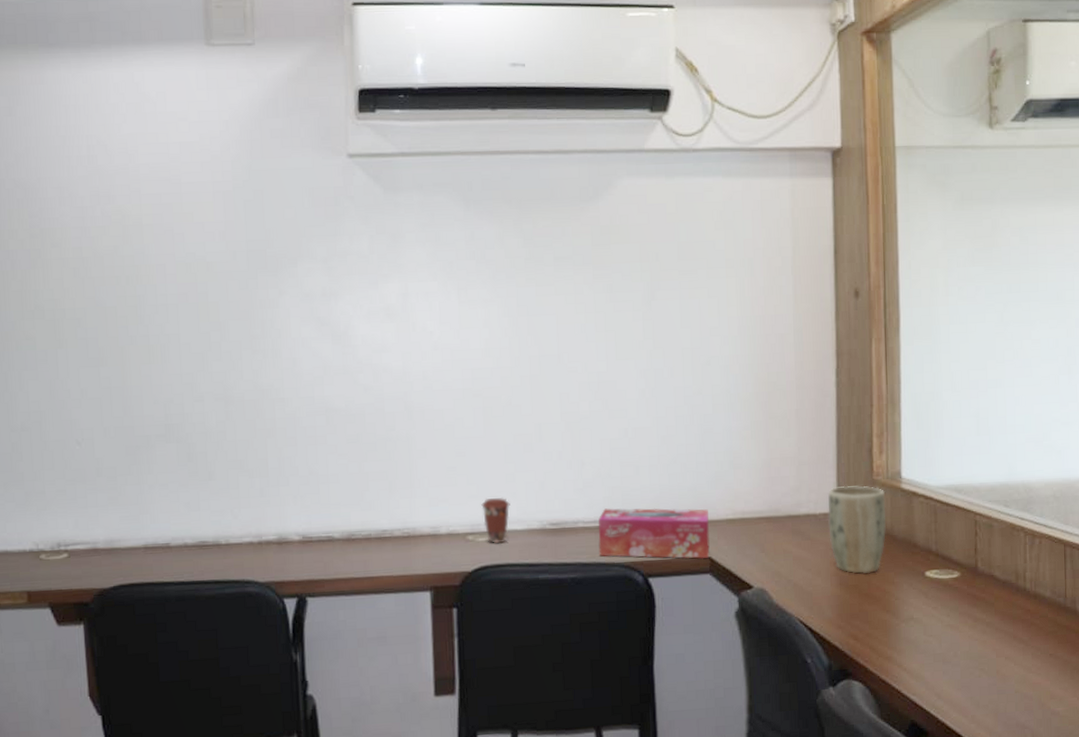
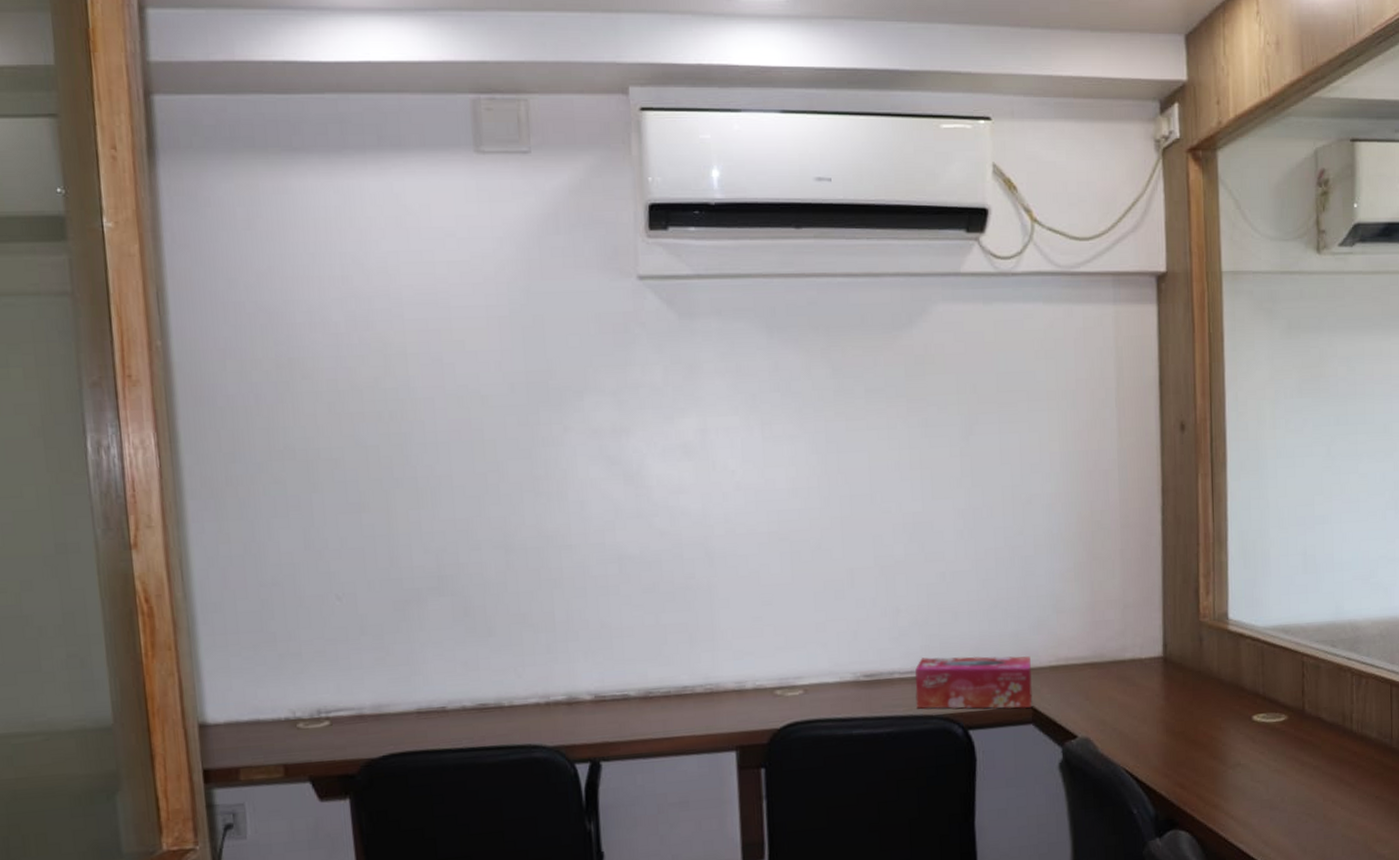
coffee cup: present [481,498,510,544] -> none [790,649,821,698]
plant pot: present [828,485,886,574] -> none [1154,628,1213,720]

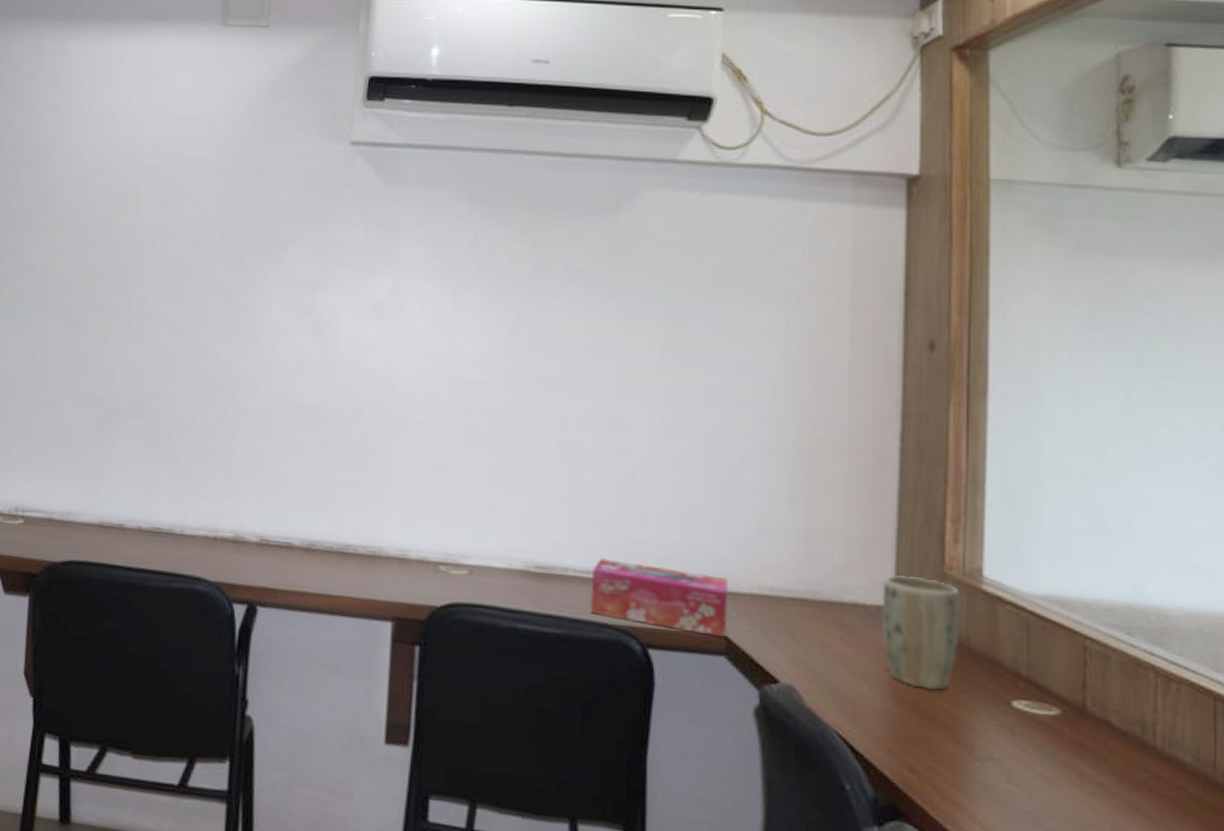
plant pot: none [1154,628,1213,720] -> present [882,575,961,690]

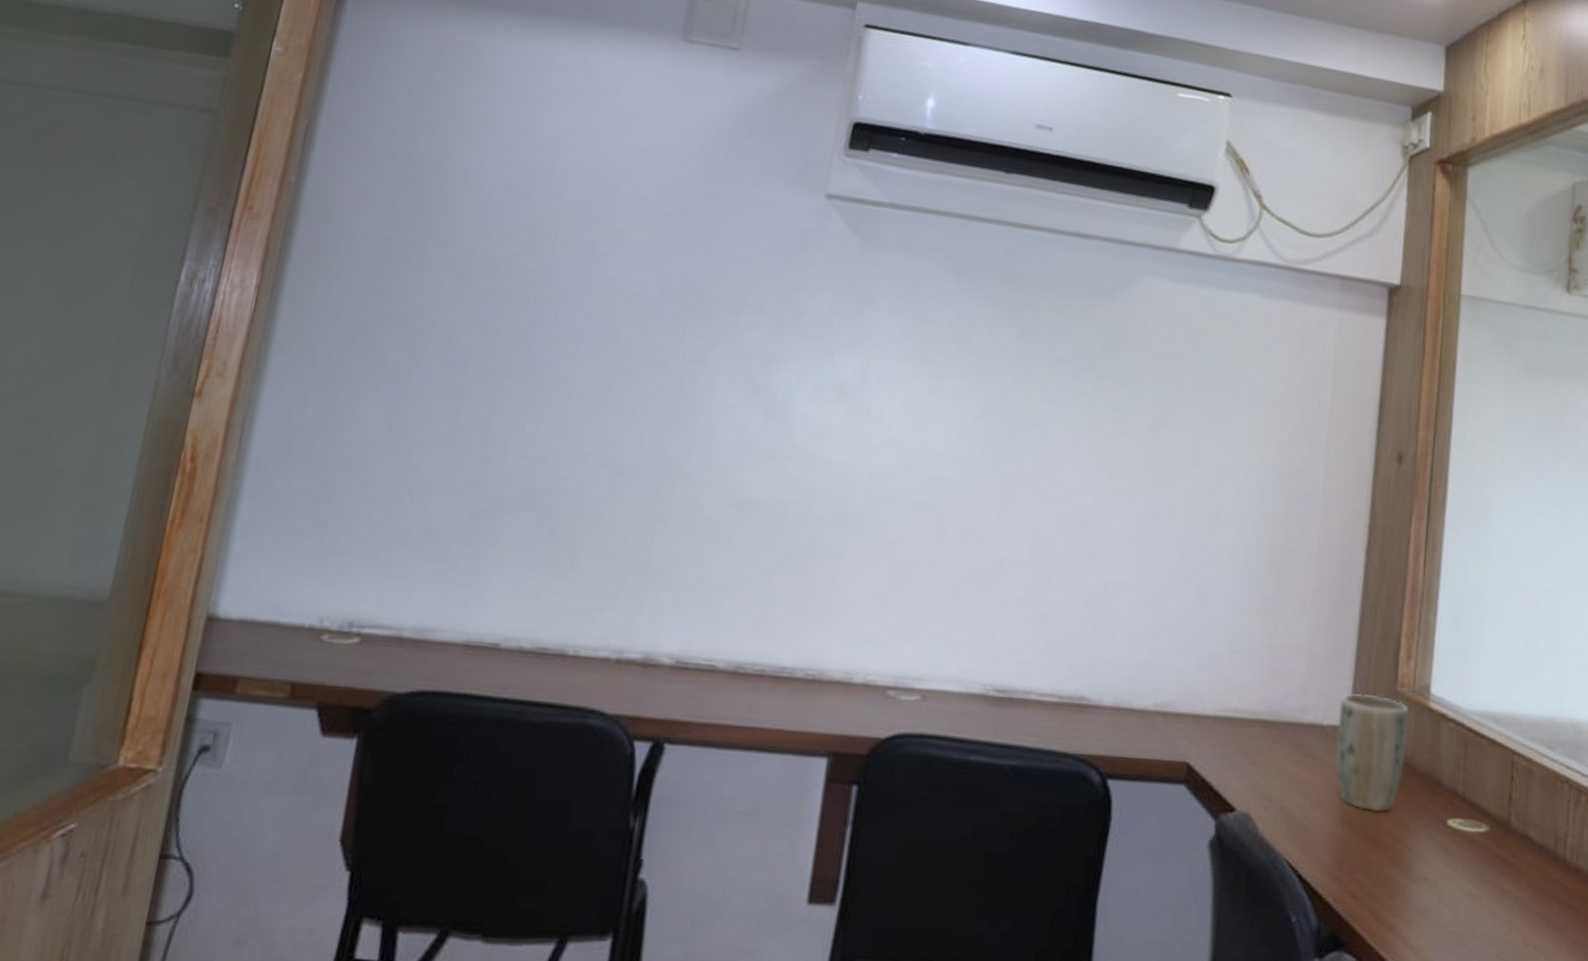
tissue box: present [590,558,729,637] -> none [1050,680,1193,763]

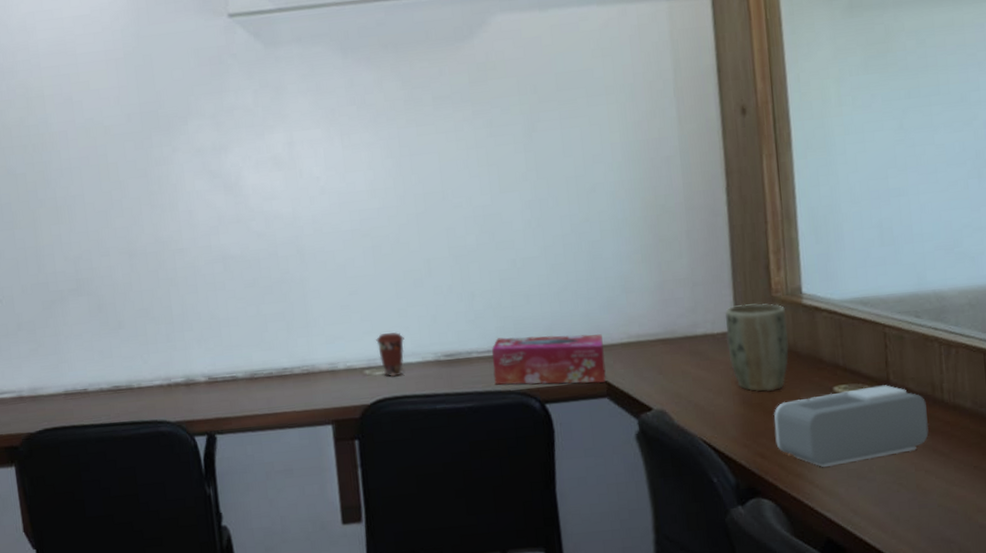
coffee cup: none [911,645,950,707] -> present [376,332,404,377]
tissue box: none [1050,680,1193,763] -> present [492,334,606,385]
alarm clock: none [1372,826,1546,924] -> present [773,385,929,468]

